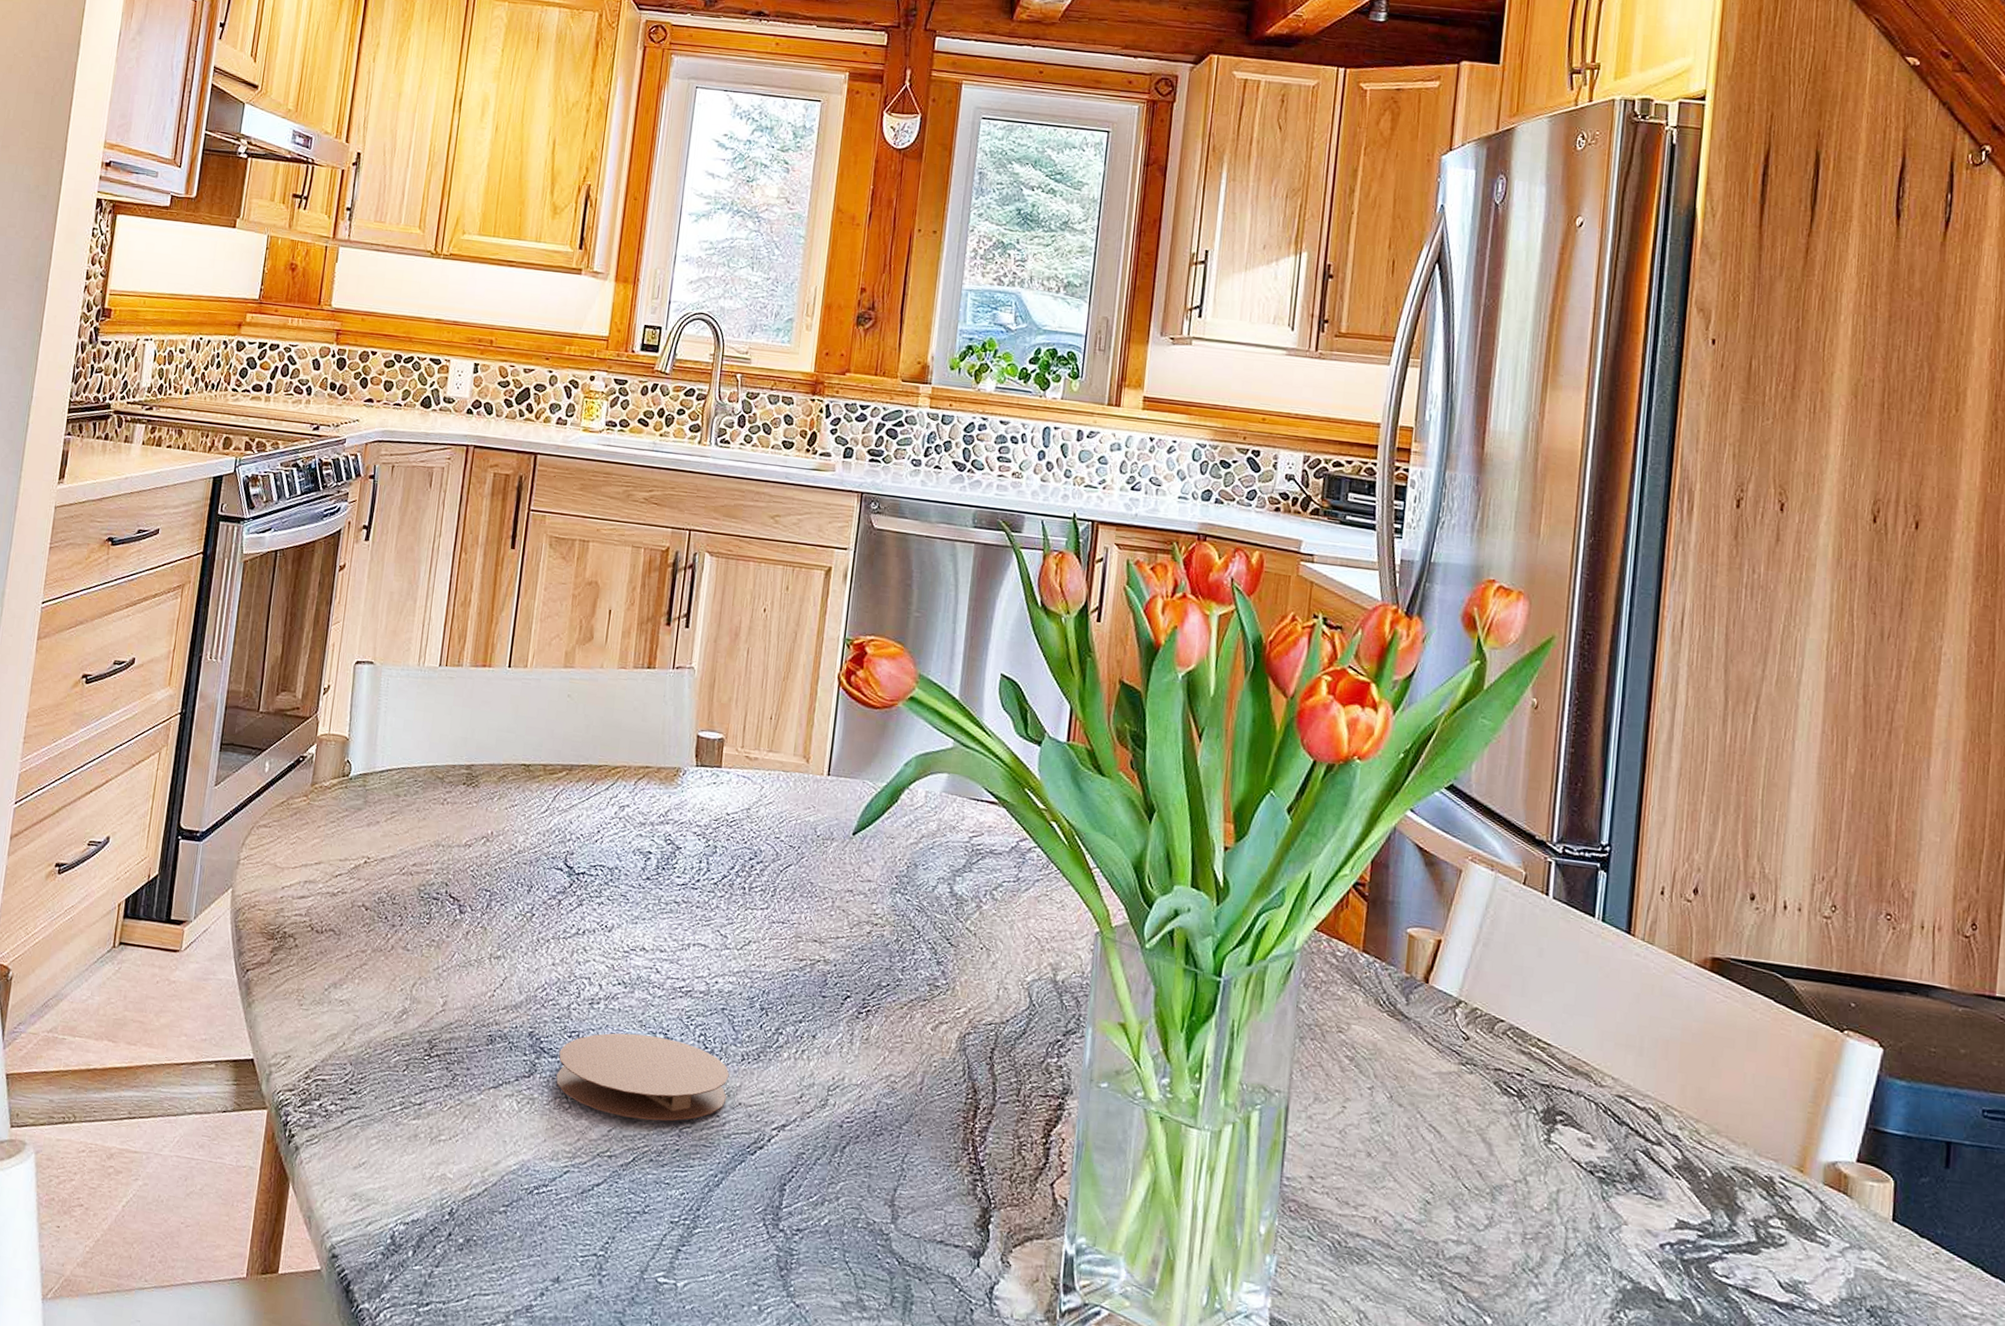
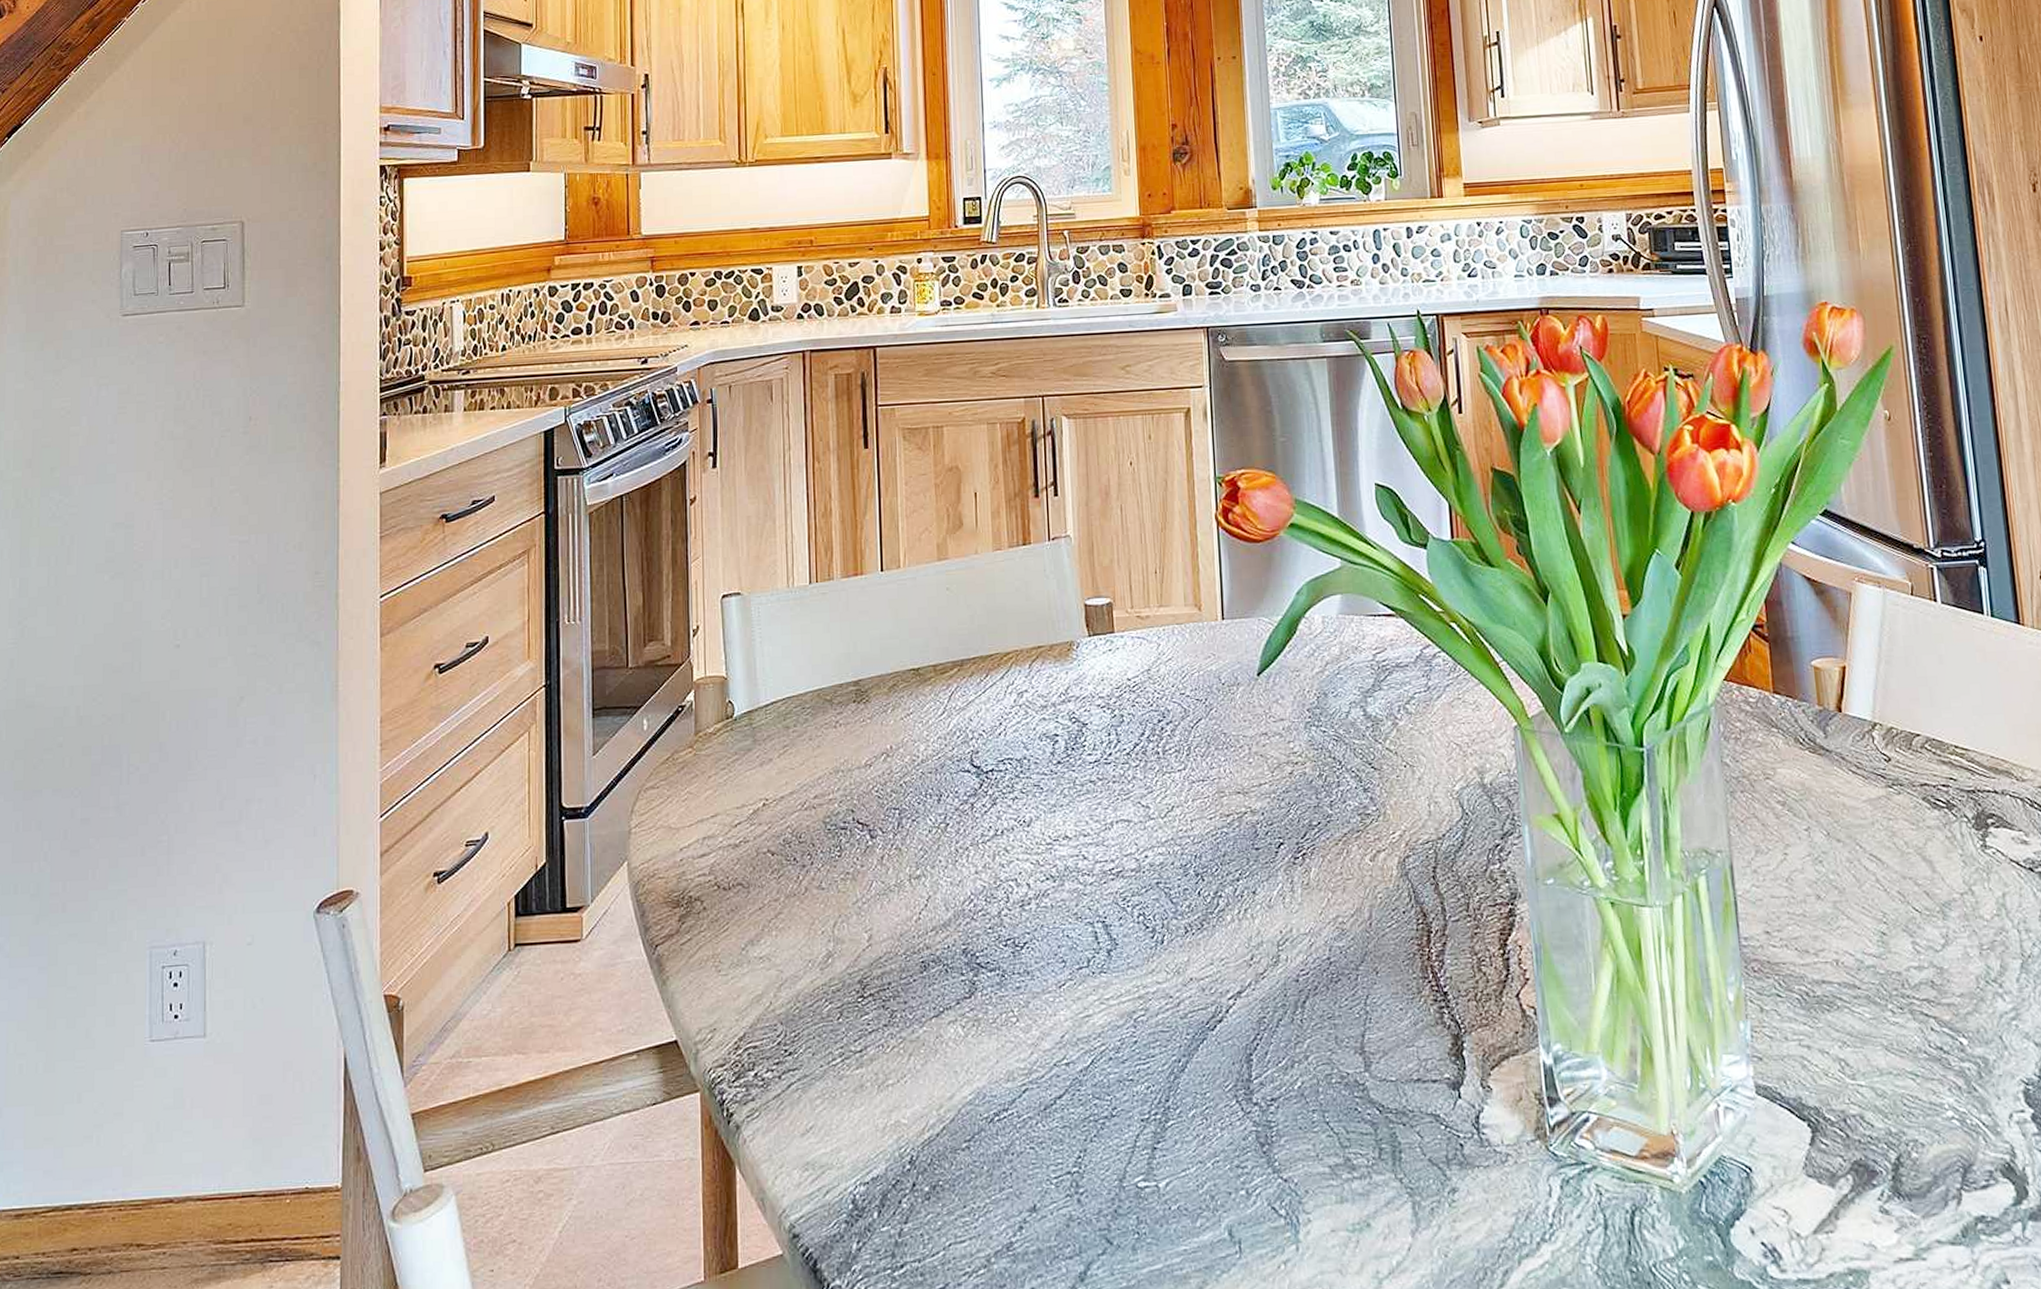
coaster: present [556,1033,730,1121] -> none [997,926,1177,1019]

